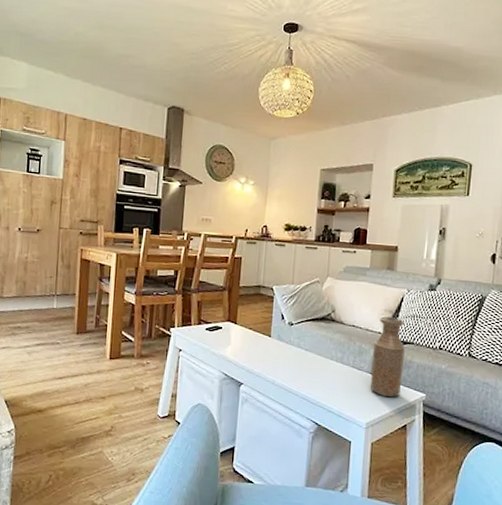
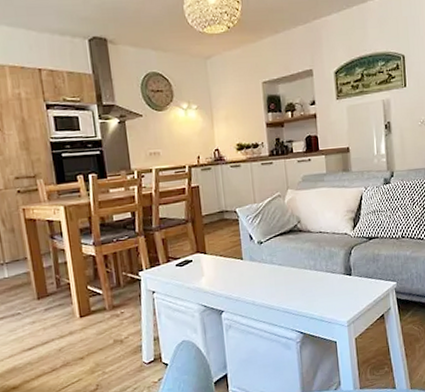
bottle: present [370,316,405,398] -> none [342,216,374,293]

